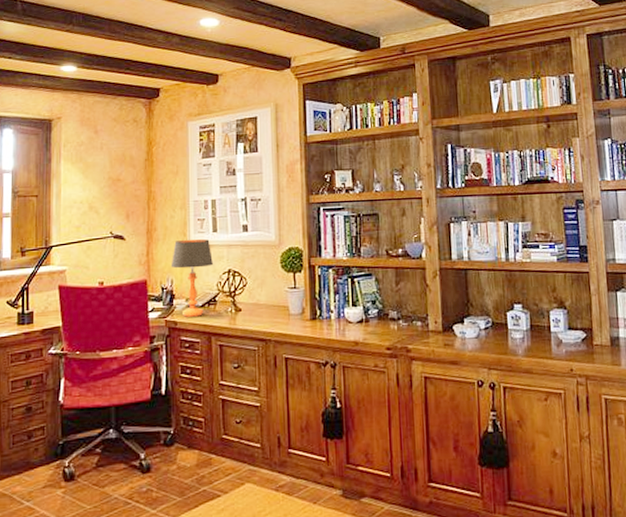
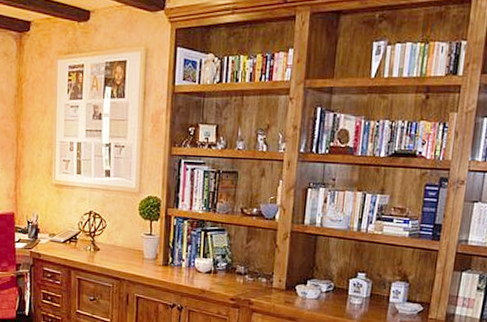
table lamp: present [170,239,213,317] -> none [36,178,76,251]

